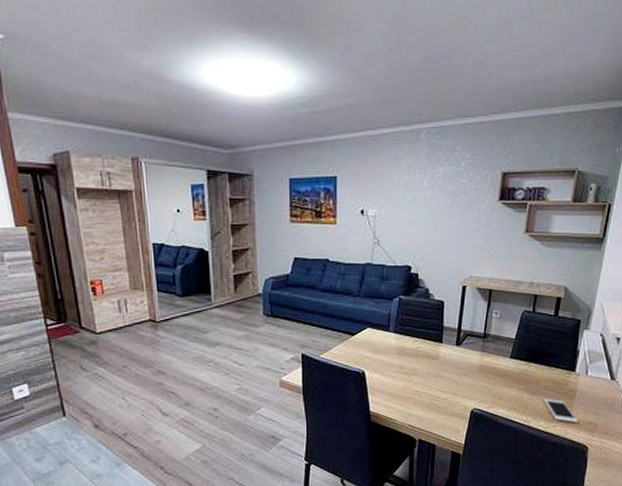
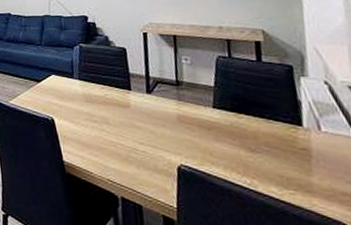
cell phone: present [544,398,578,423] -> none [269,158,325,192]

